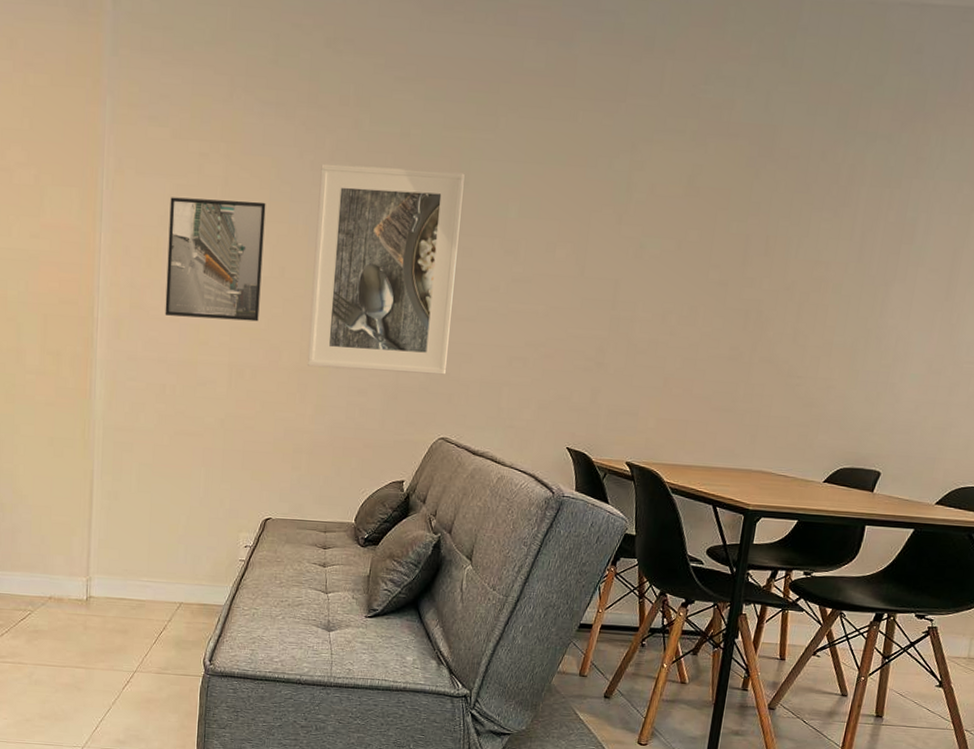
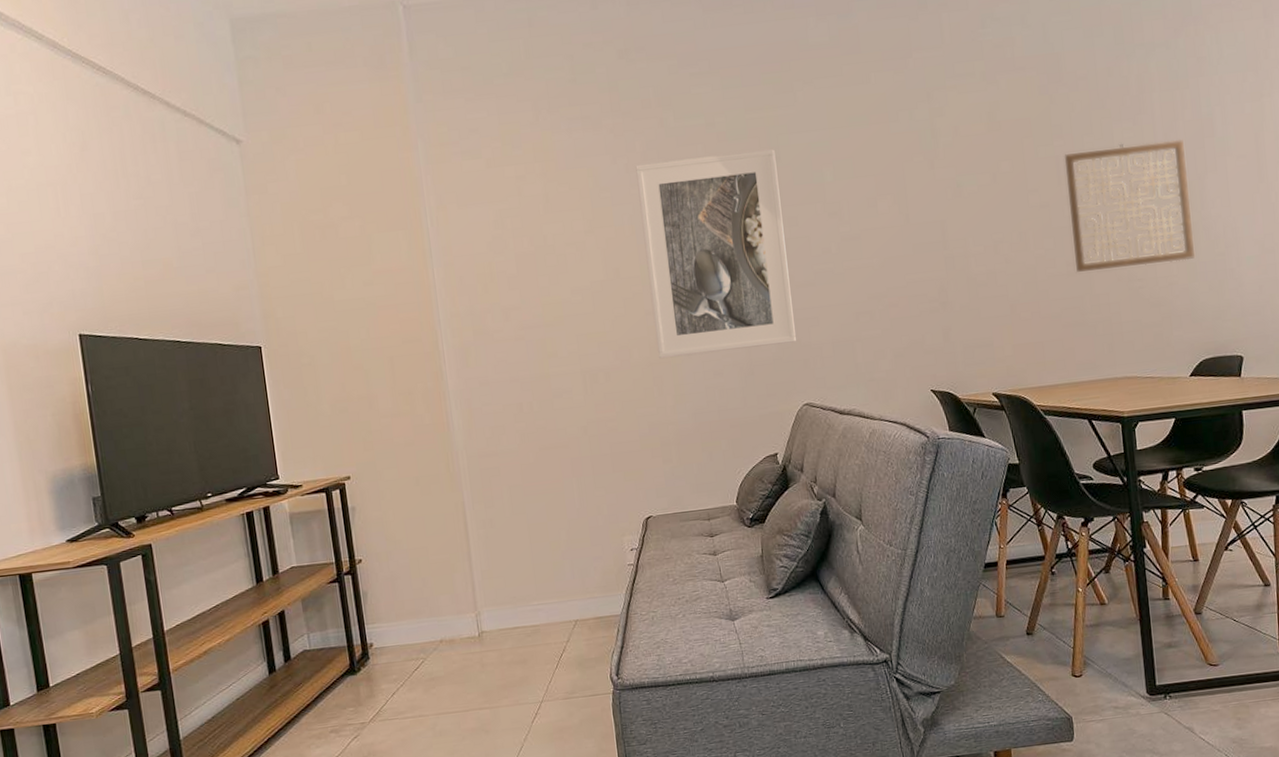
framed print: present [165,197,266,322] -> none [495,210,603,336]
wall art: none [738,234,880,367] -> present [1064,140,1196,272]

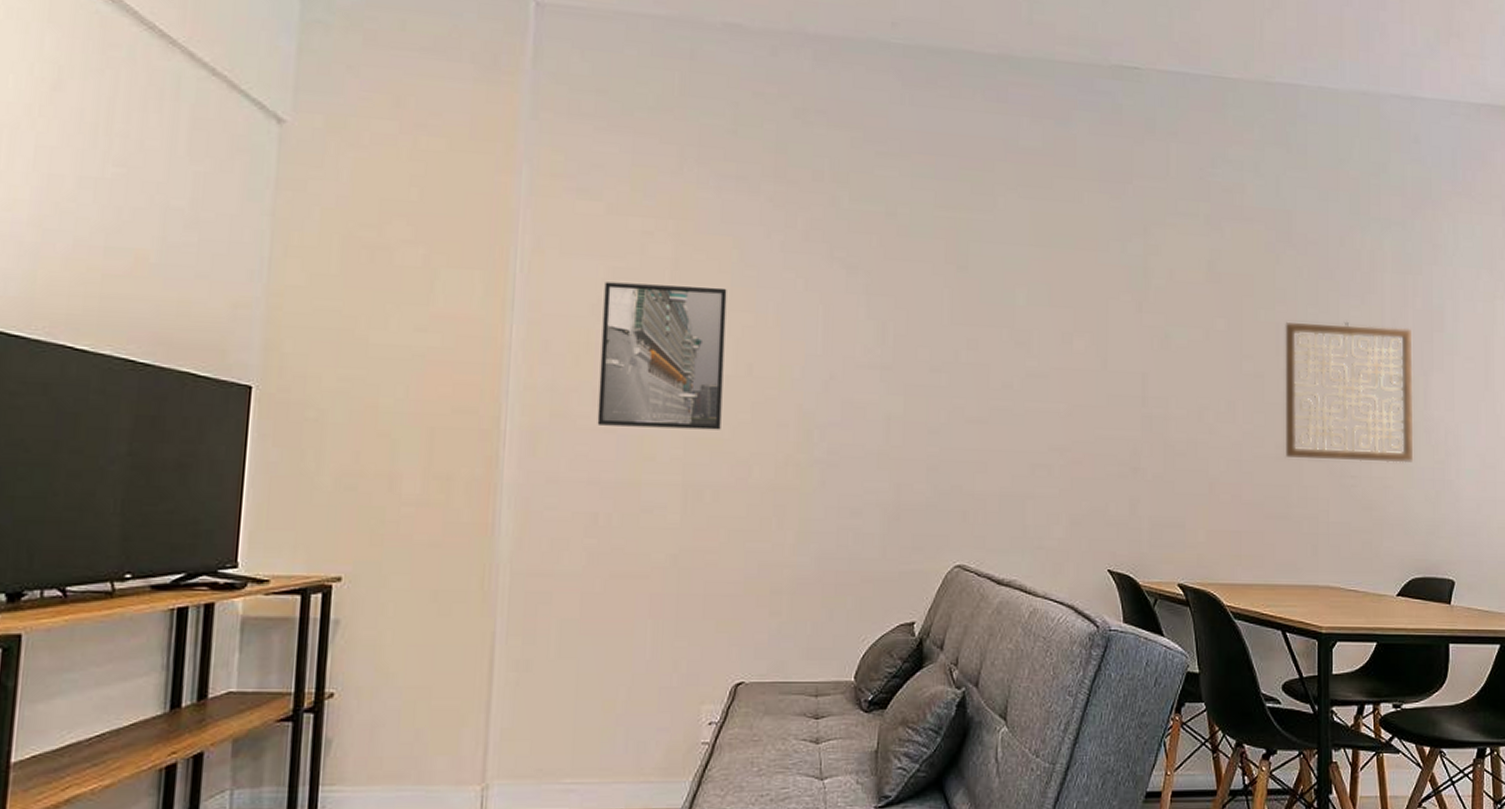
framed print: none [495,210,603,336] -> present [597,282,727,430]
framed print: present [635,148,796,359] -> none [784,244,963,488]

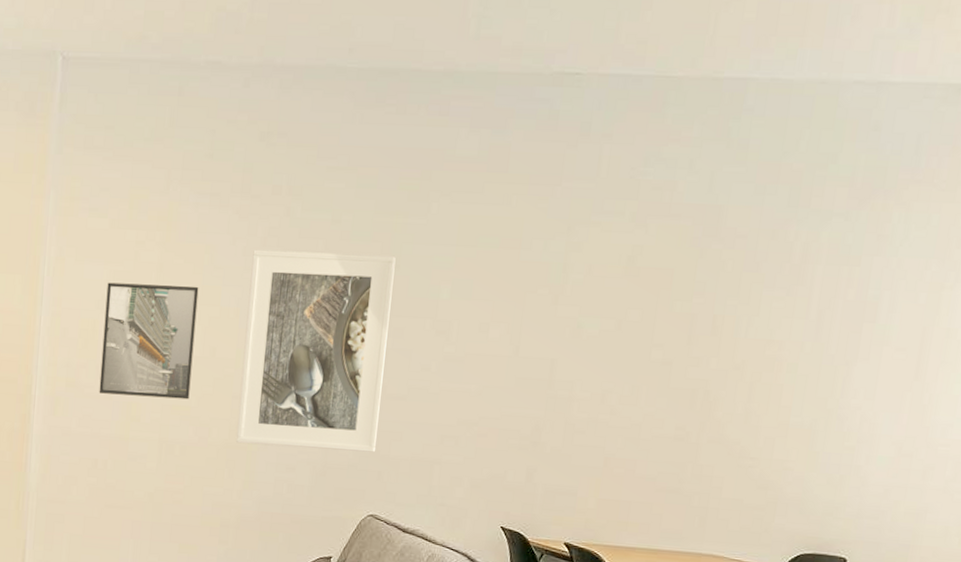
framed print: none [784,244,963,488] -> present [235,249,396,453]
wall art: present [1285,322,1414,463] -> none [685,313,839,448]

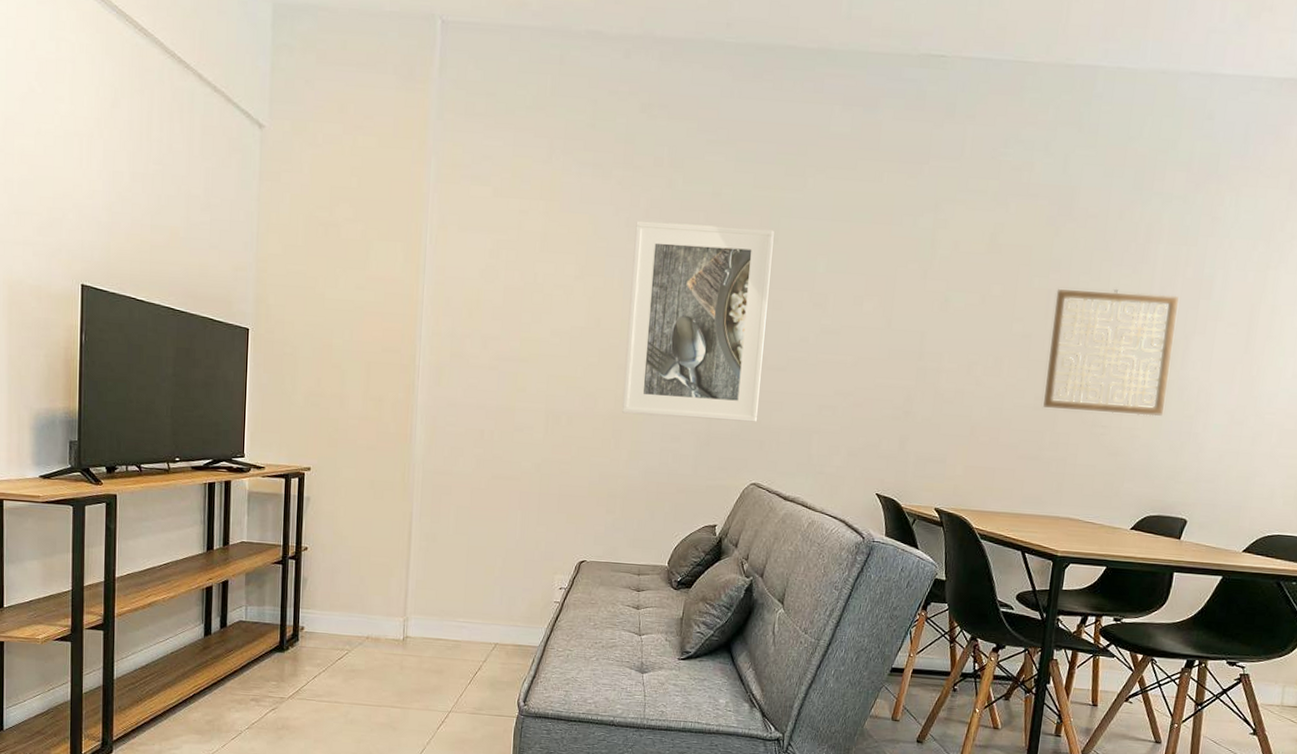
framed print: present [99,282,199,400] -> none [484,251,583,370]
wall art: none [685,313,839,448] -> present [1043,289,1179,417]

